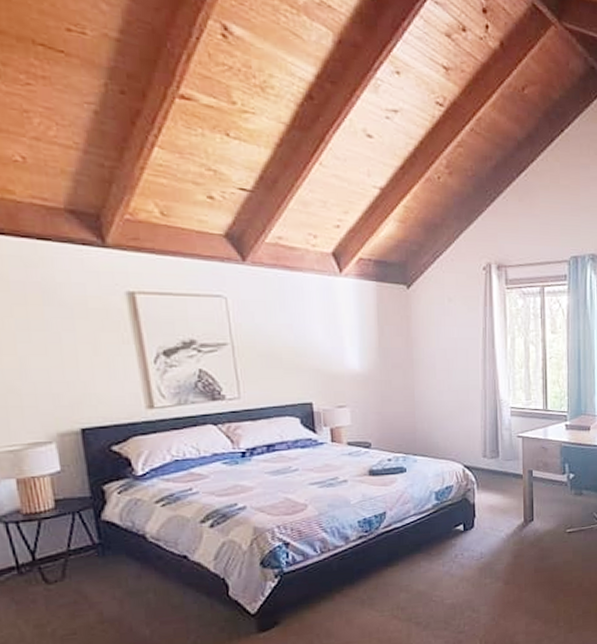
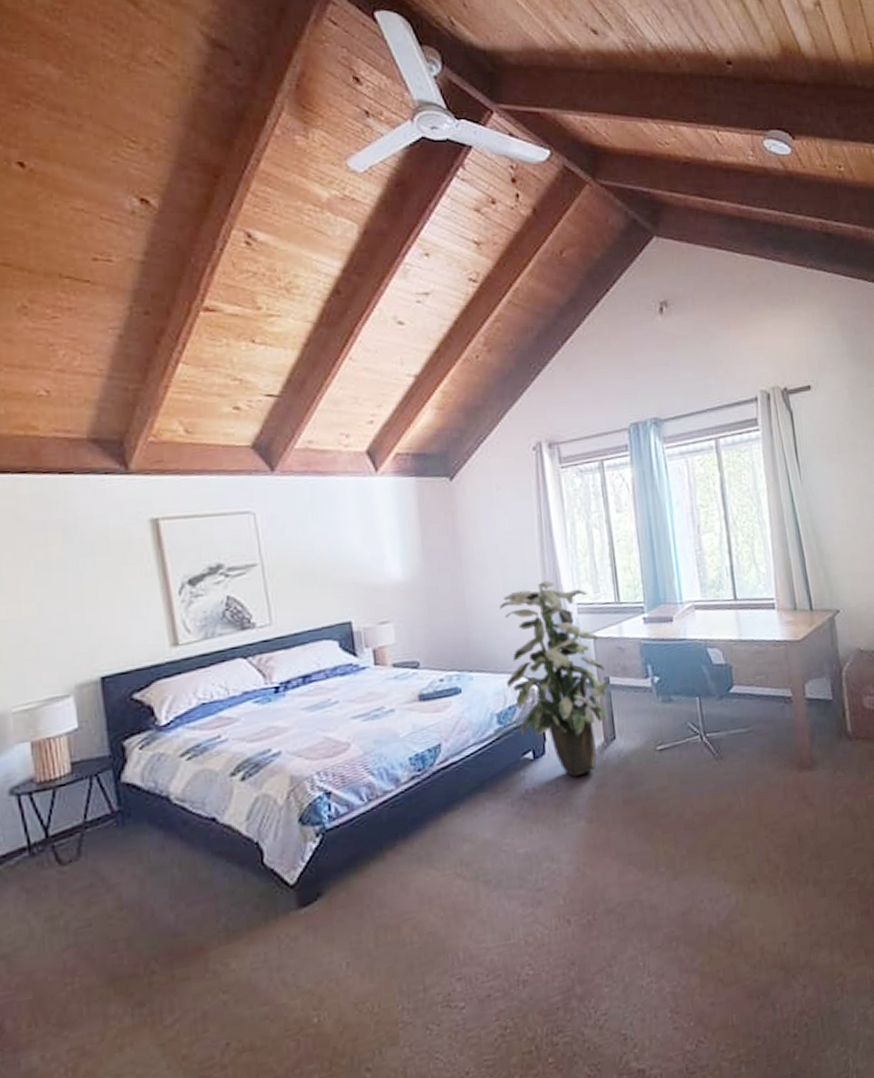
indoor plant: none [444,384,533,548] -> present [500,580,610,777]

